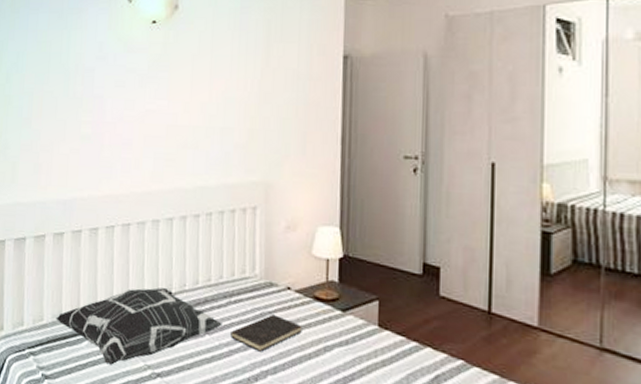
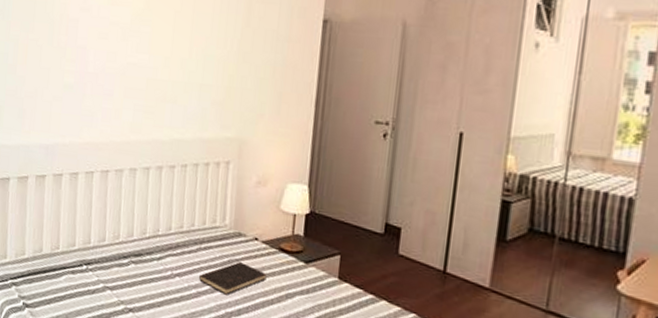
decorative pillow: present [55,288,222,365] -> none [36,230,192,299]

